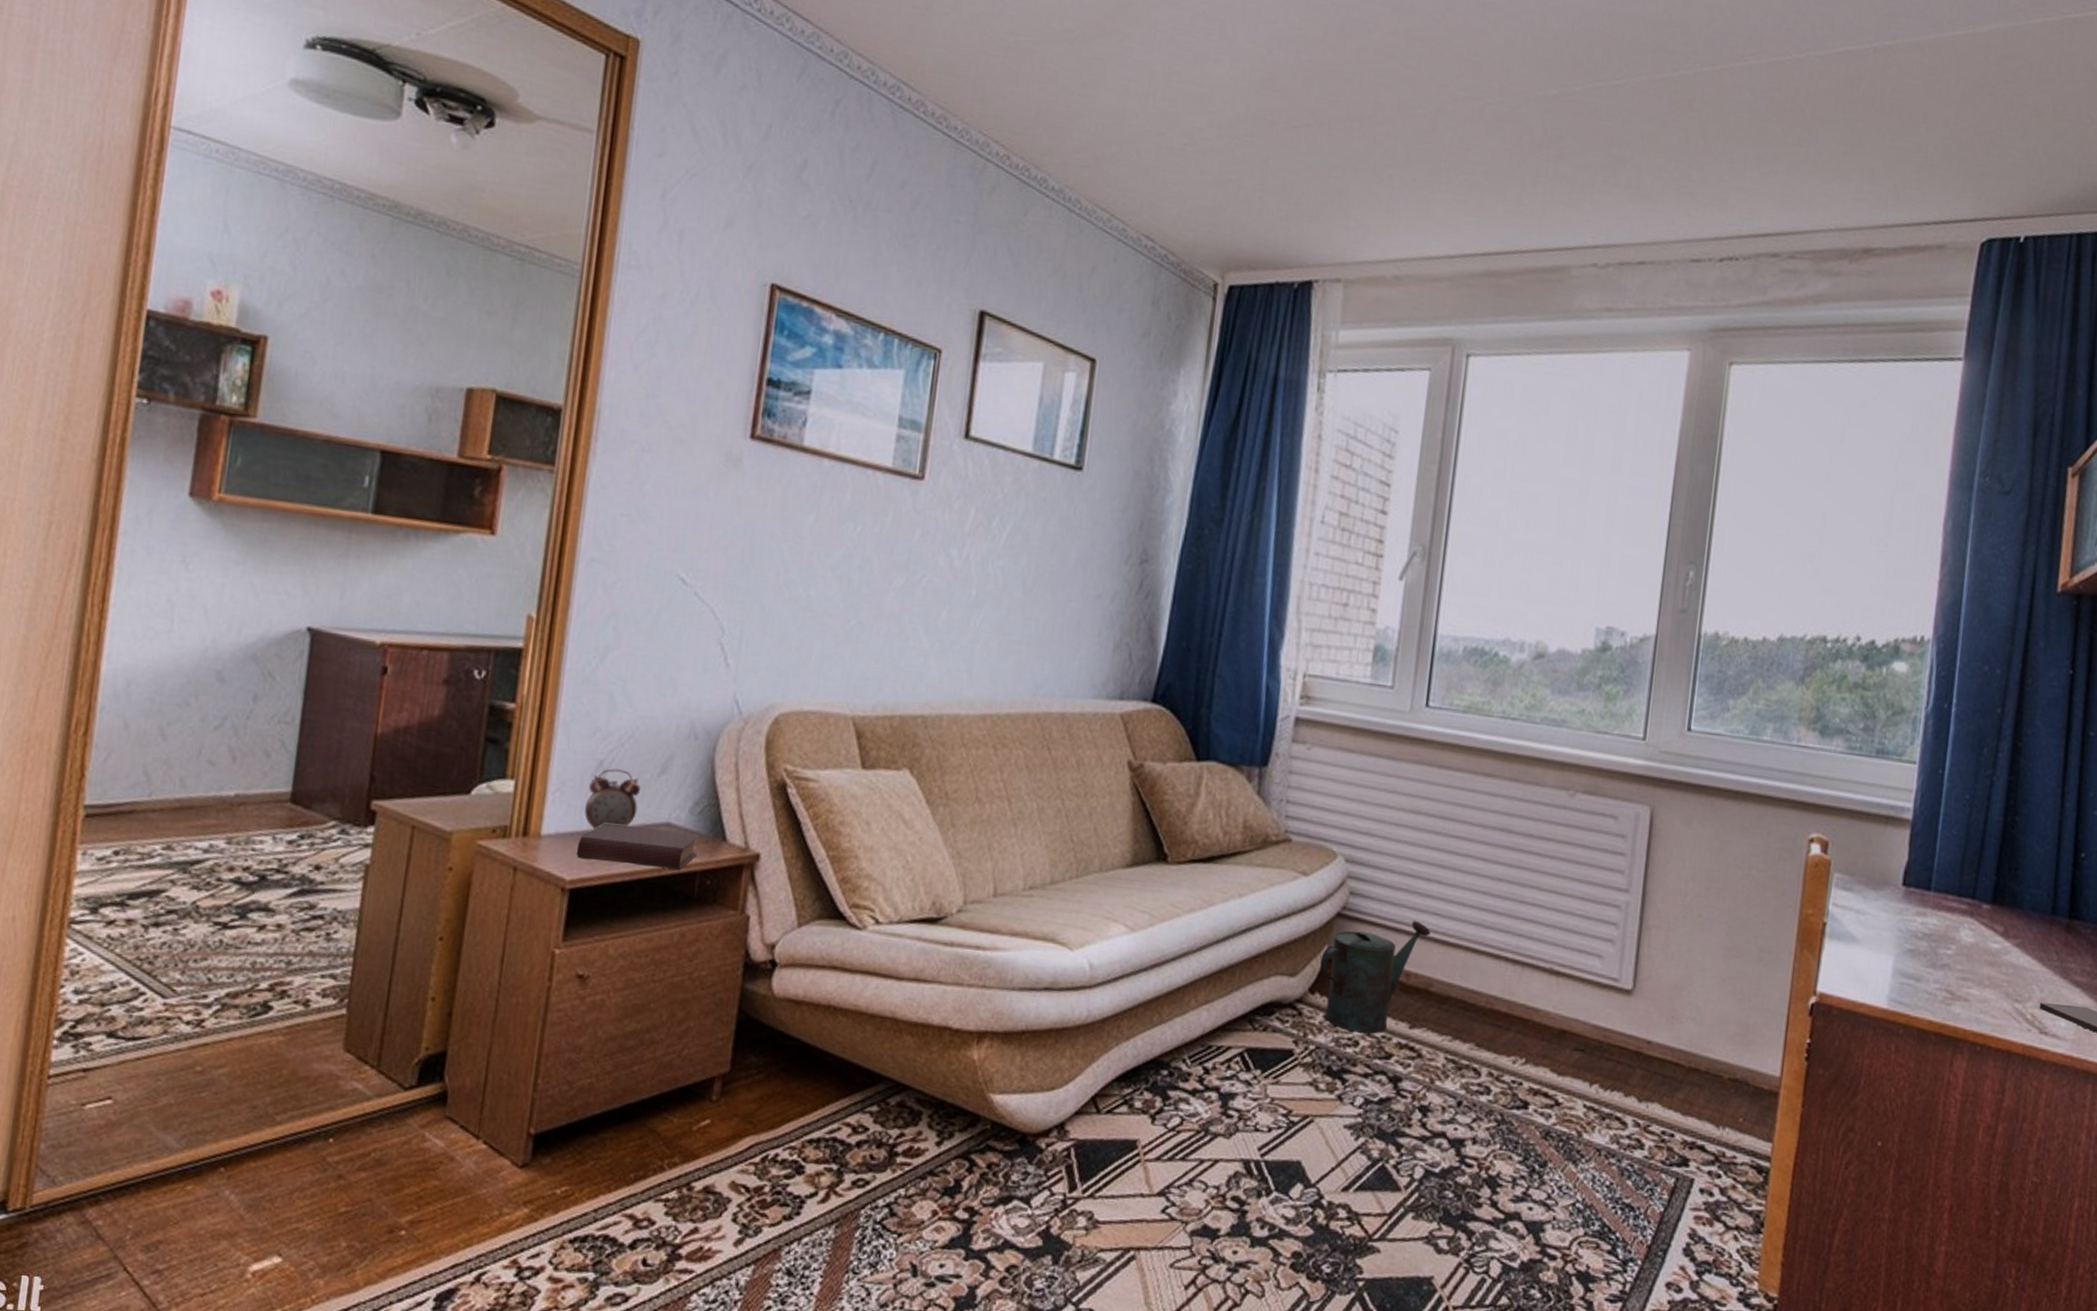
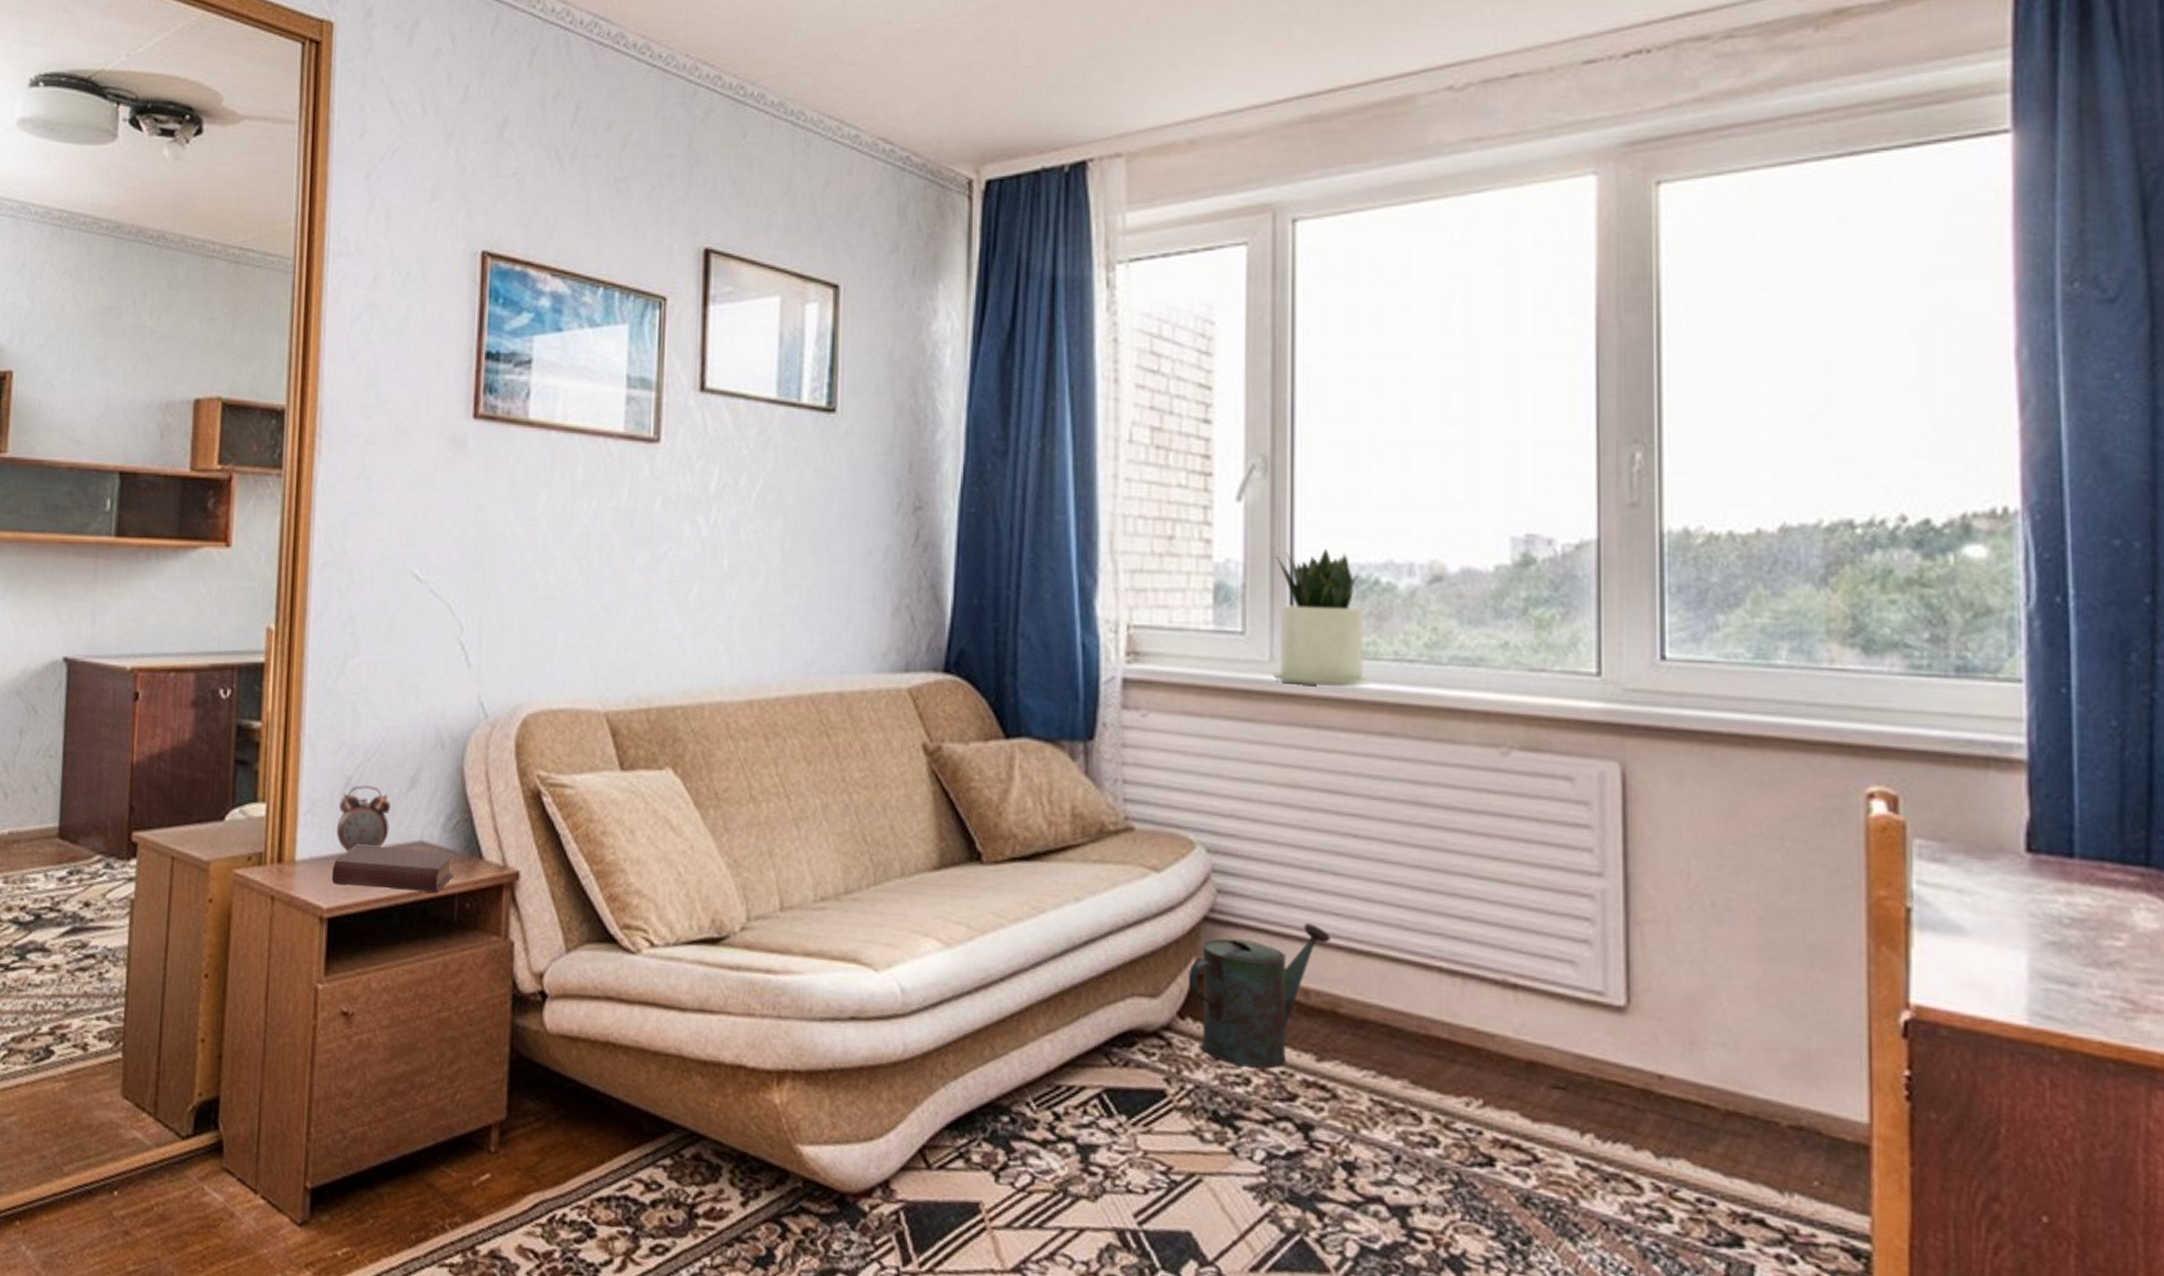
planter: none [1409,625,1485,737] -> present [1271,549,1373,687]

